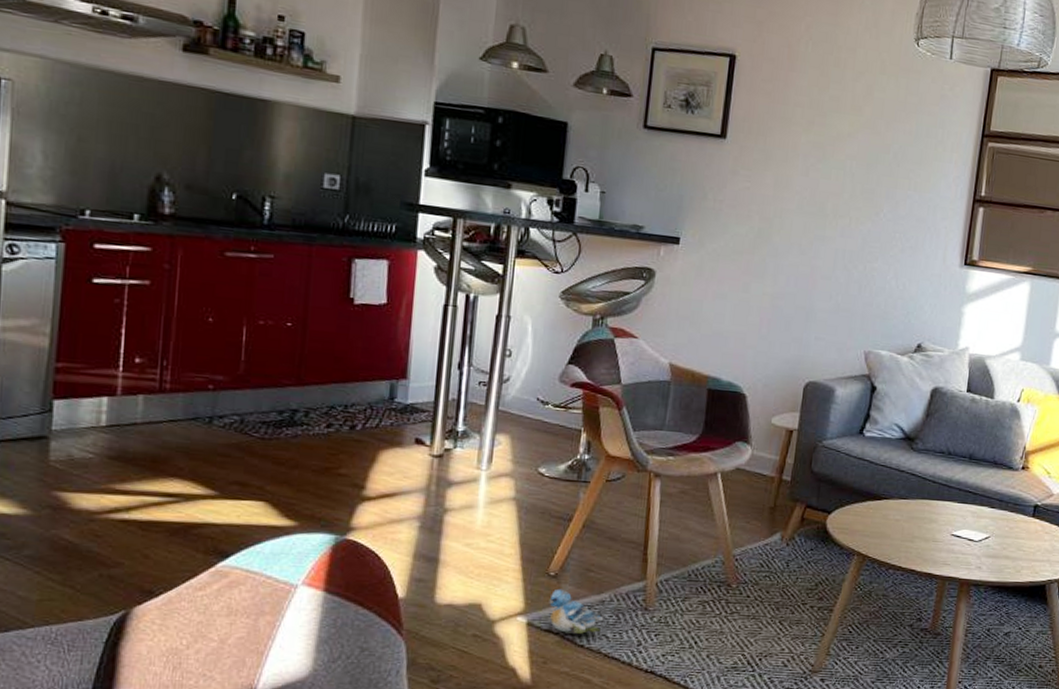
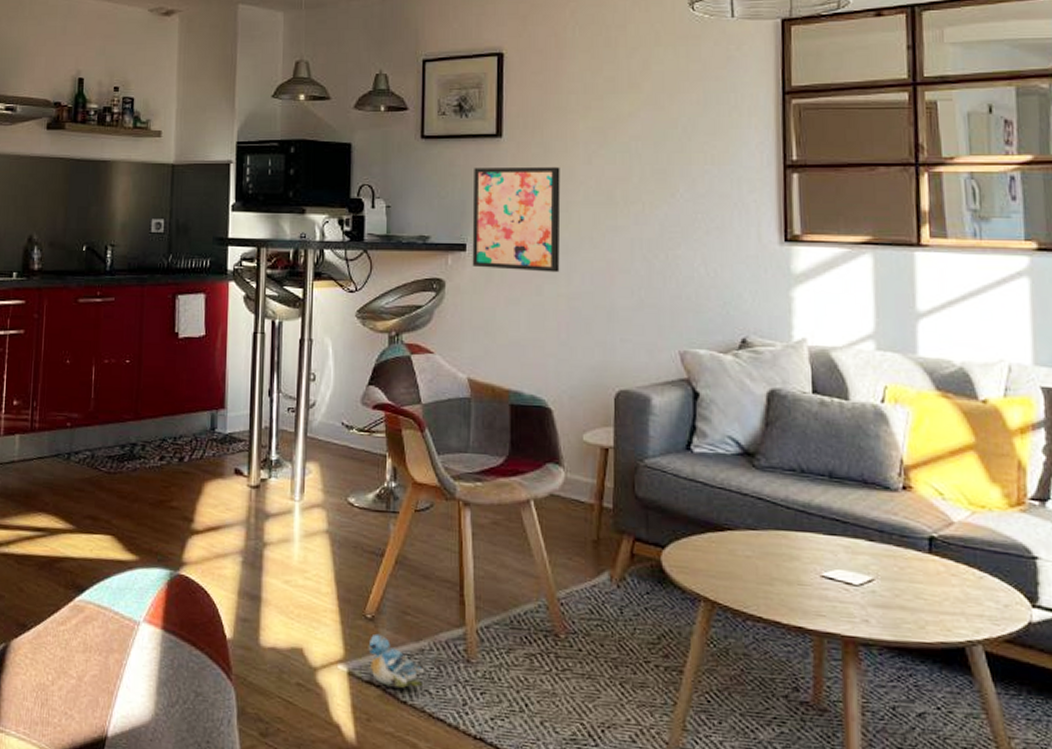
wall art: none [684,165,779,273] -> present [472,166,561,273]

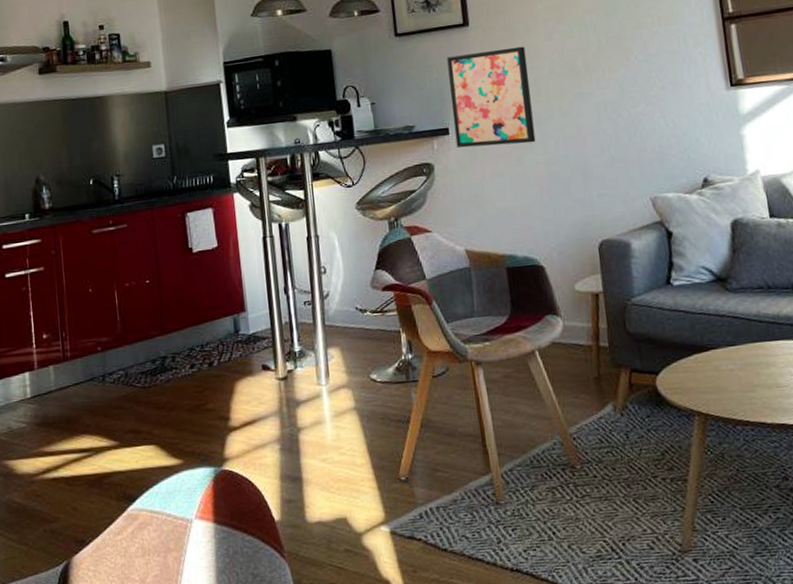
plush toy: present [368,633,425,689] -> none [405,492,460,539]

